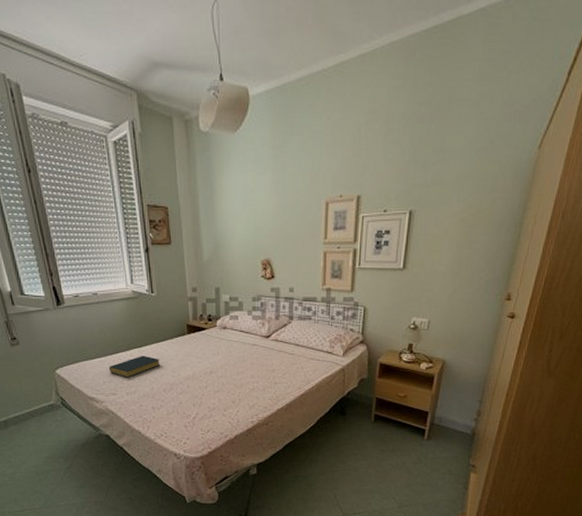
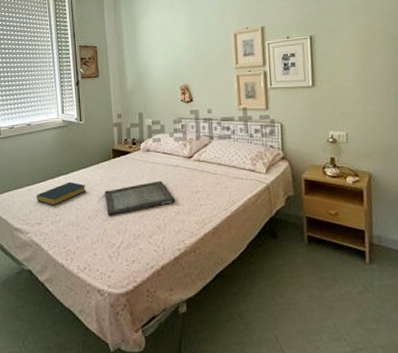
serving tray: none [179,358,251,389] -> present [105,180,176,215]

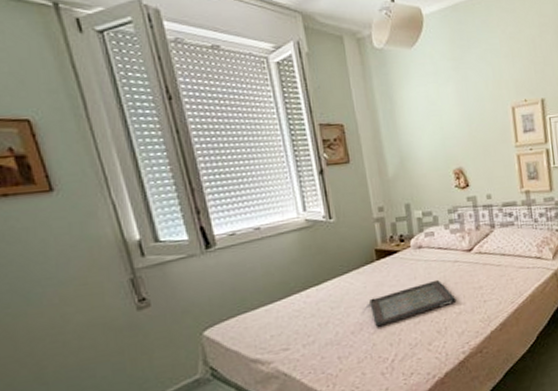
hardback book: present [37,181,87,206] -> none [279,293,346,326]

